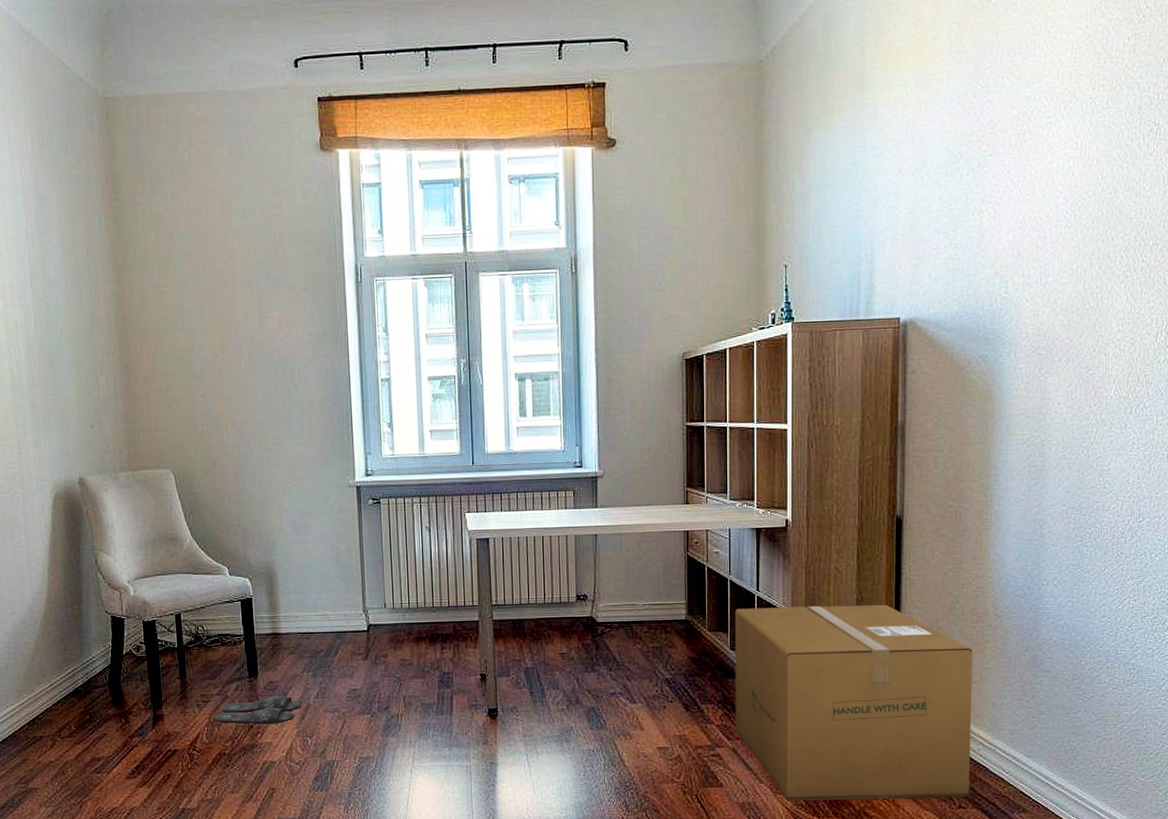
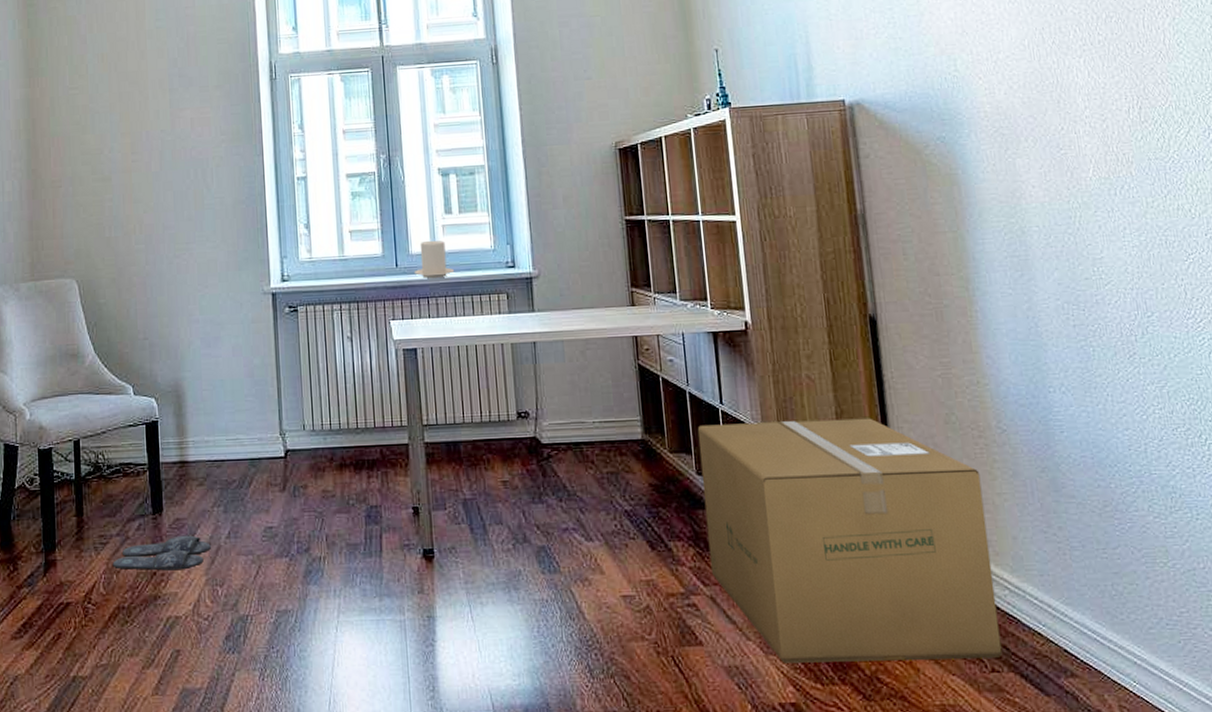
candle: none [488,440,527,475] -> present [414,240,455,278]

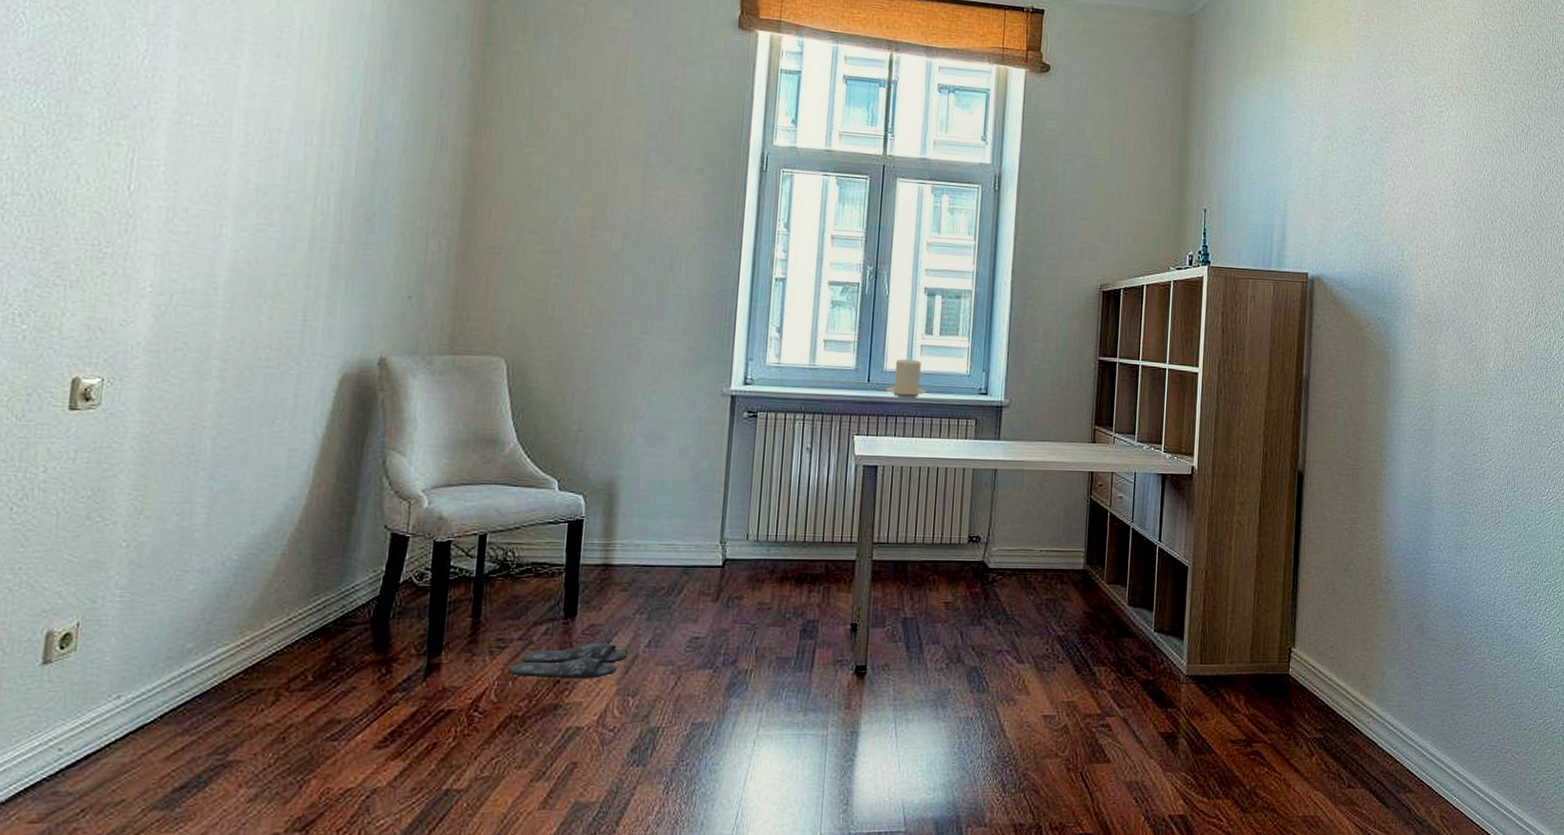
box: present [697,418,1003,663] -> none [1127,560,1365,779]

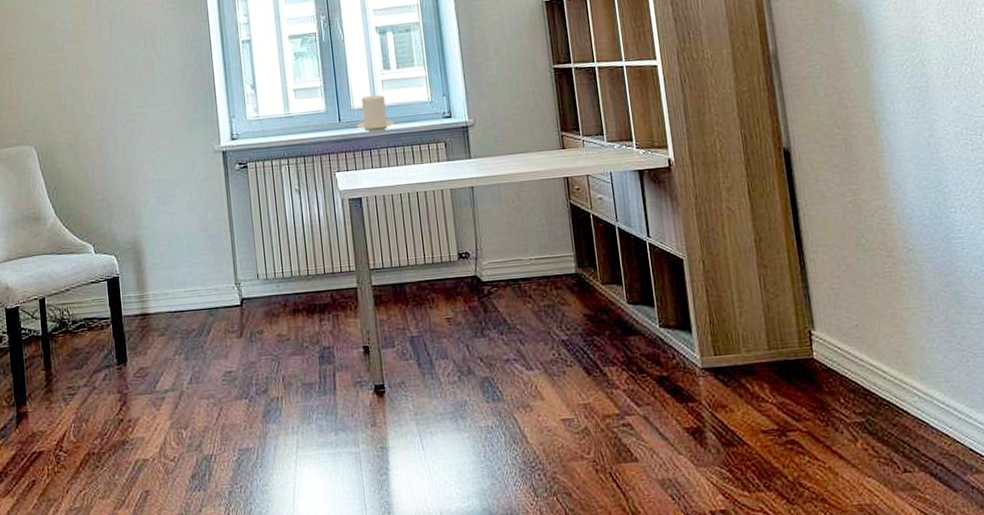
slippers: present [509,642,627,679] -> none [81,382,174,418]

